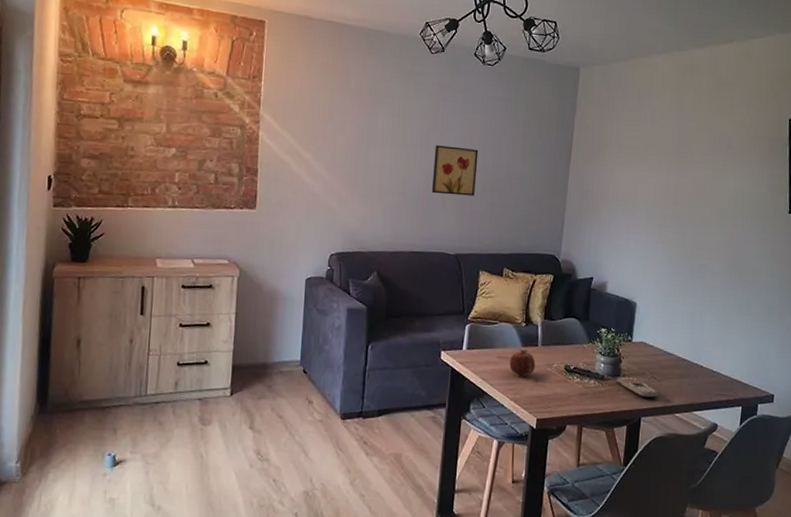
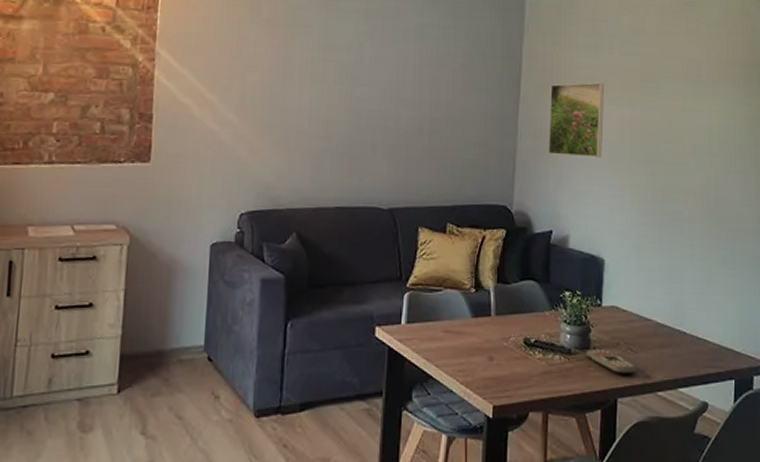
wall art: present [432,145,479,196] -> none [360,81,413,139]
fruit: present [509,349,536,376] -> none [458,320,489,354]
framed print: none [593,151,645,217] -> present [549,82,605,158]

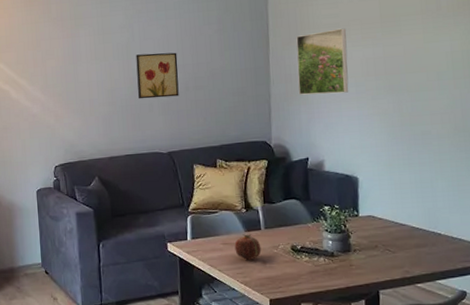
wall art: none [360,81,413,139] -> present [136,52,179,99]
fruit: none [458,320,489,354] -> present [234,234,262,260]
remote control: present [586,350,637,375] -> none [347,251,396,271]

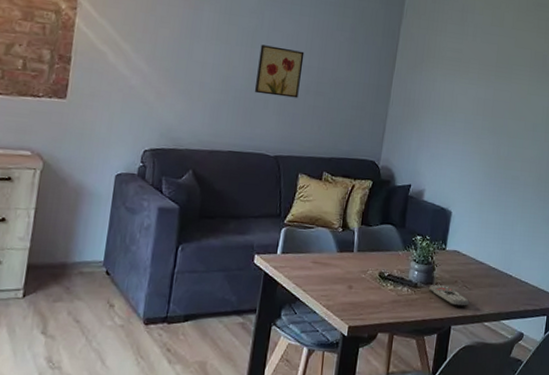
fruit: present [234,234,262,260] -> none [323,254,351,282]
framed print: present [296,28,349,95] -> none [414,62,466,127]
remote control: none [347,251,396,271] -> present [429,285,470,307]

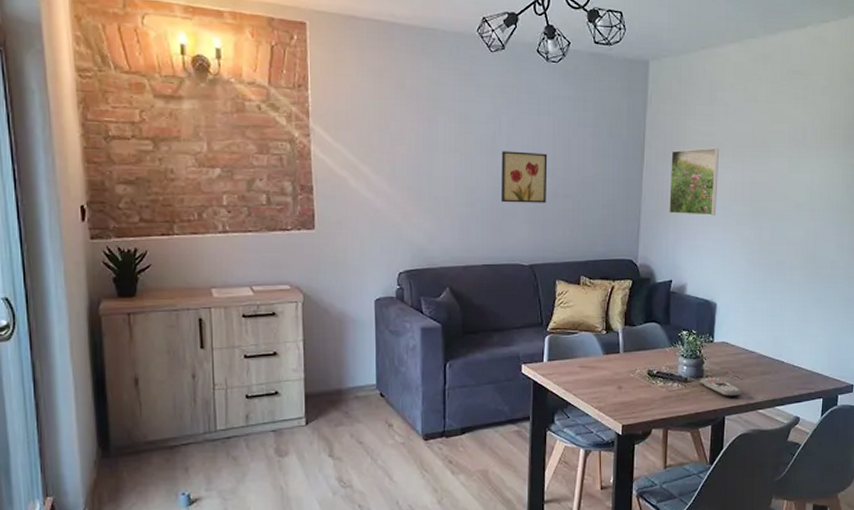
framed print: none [414,62,466,127] -> present [669,147,720,216]

